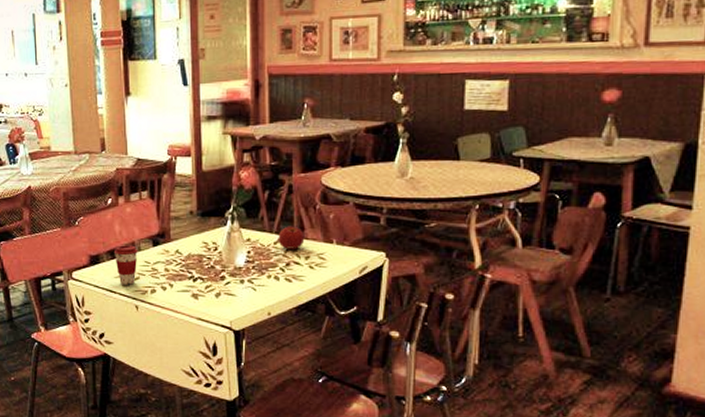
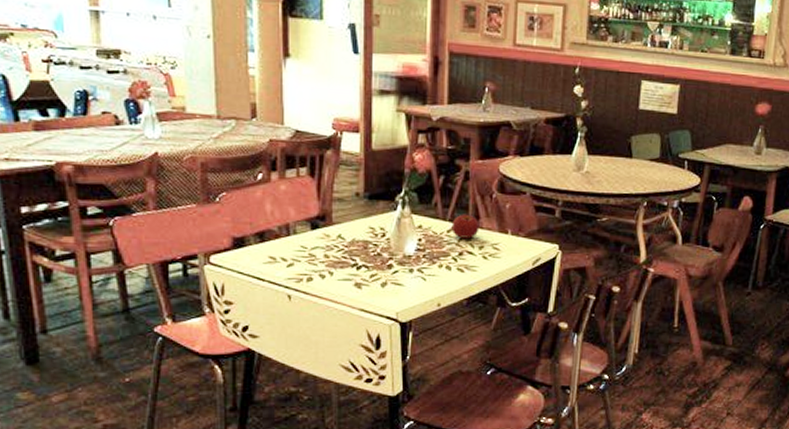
coffee cup: present [114,245,138,285] -> none [264,227,293,272]

